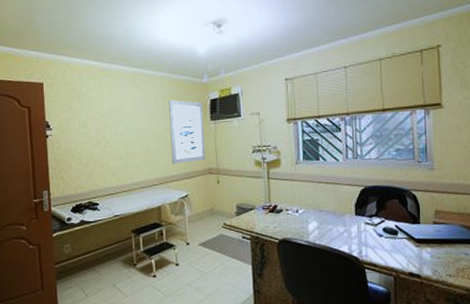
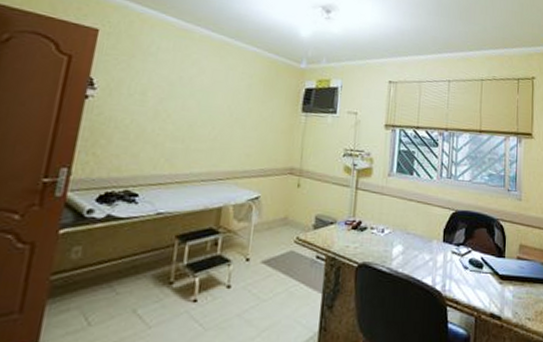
wall art: present [169,99,205,165] -> none [246,80,296,158]

